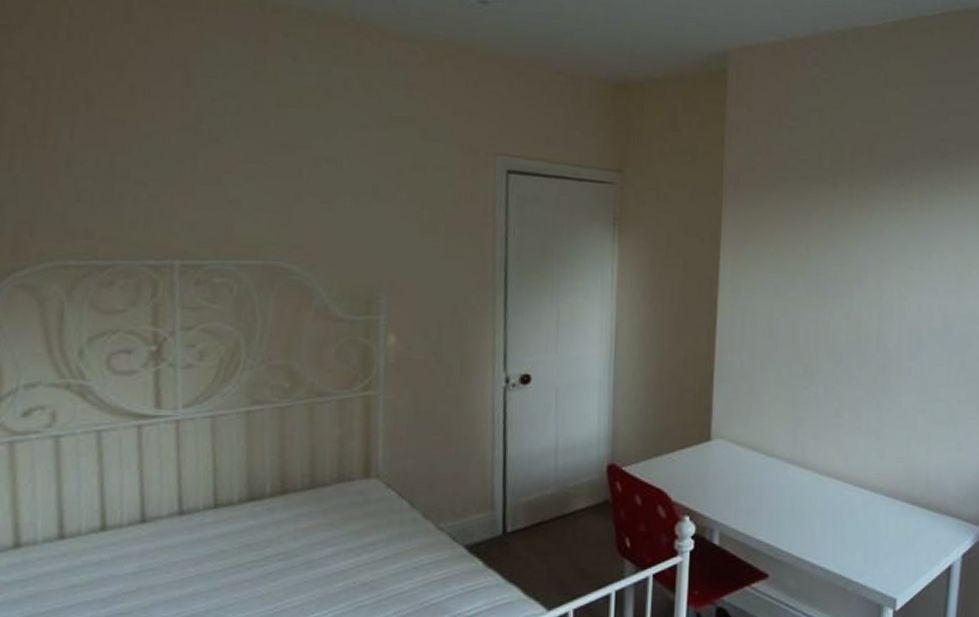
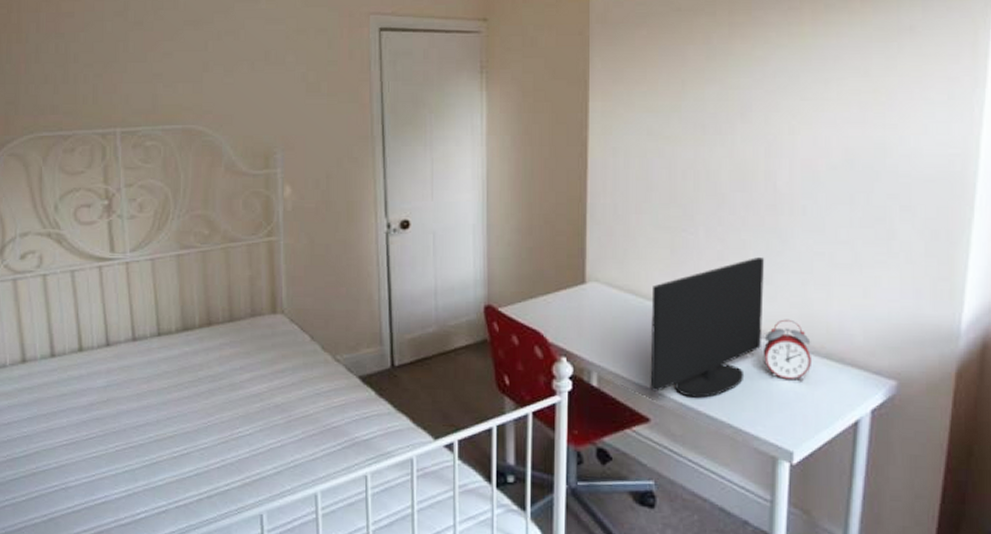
monitor: none [769,414,876,551] -> present [650,257,765,398]
alarm clock: none [873,472,913,530] -> present [764,319,811,381]

